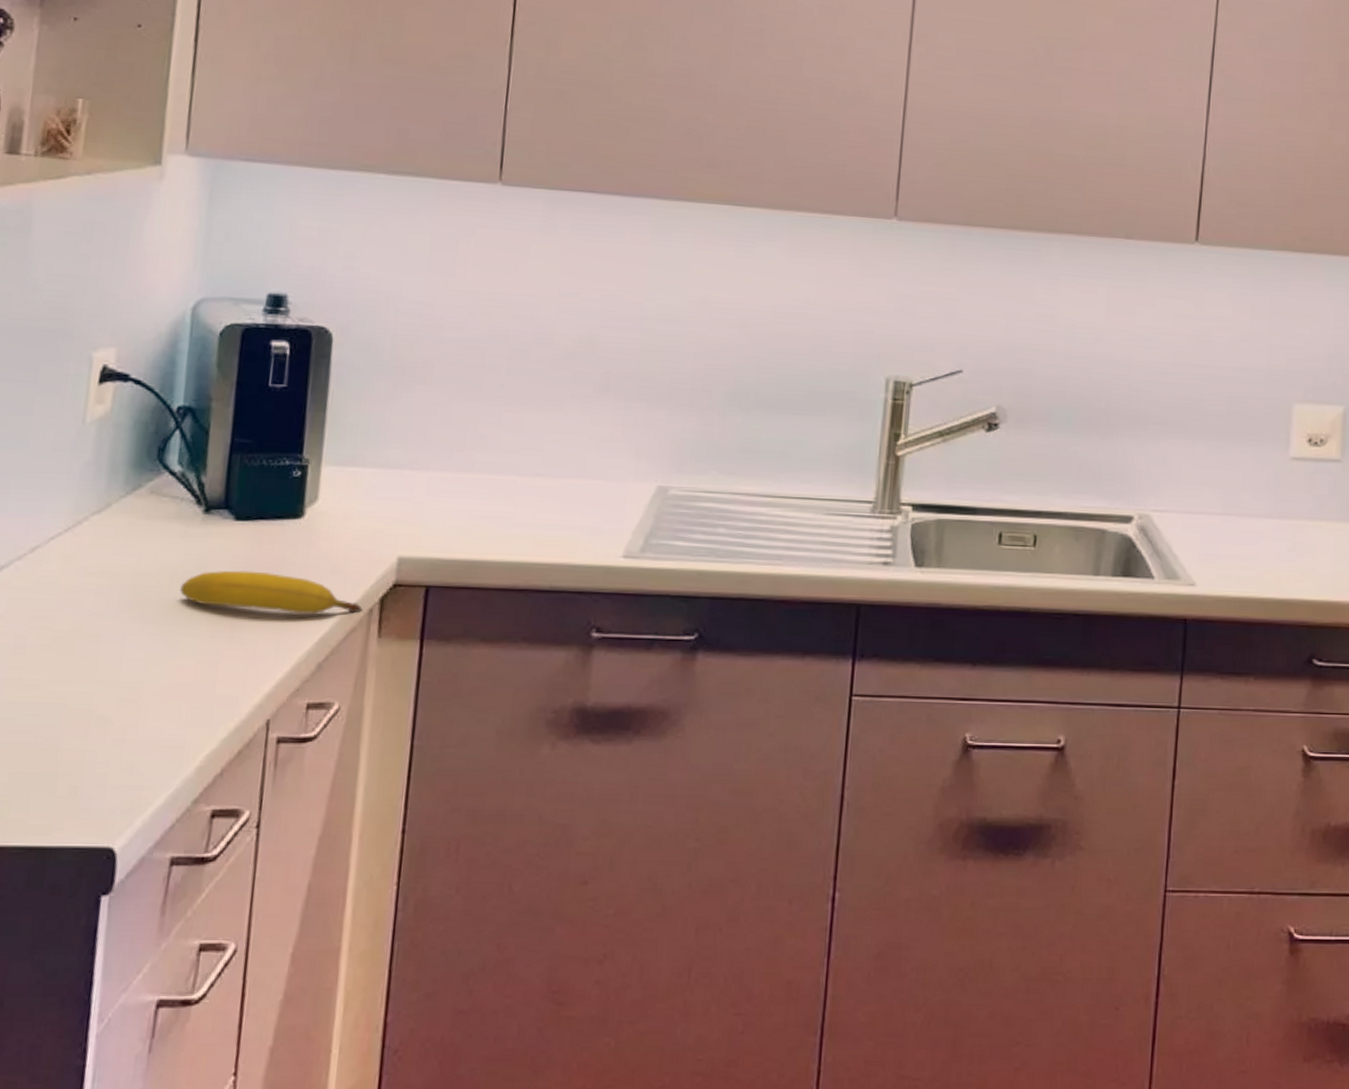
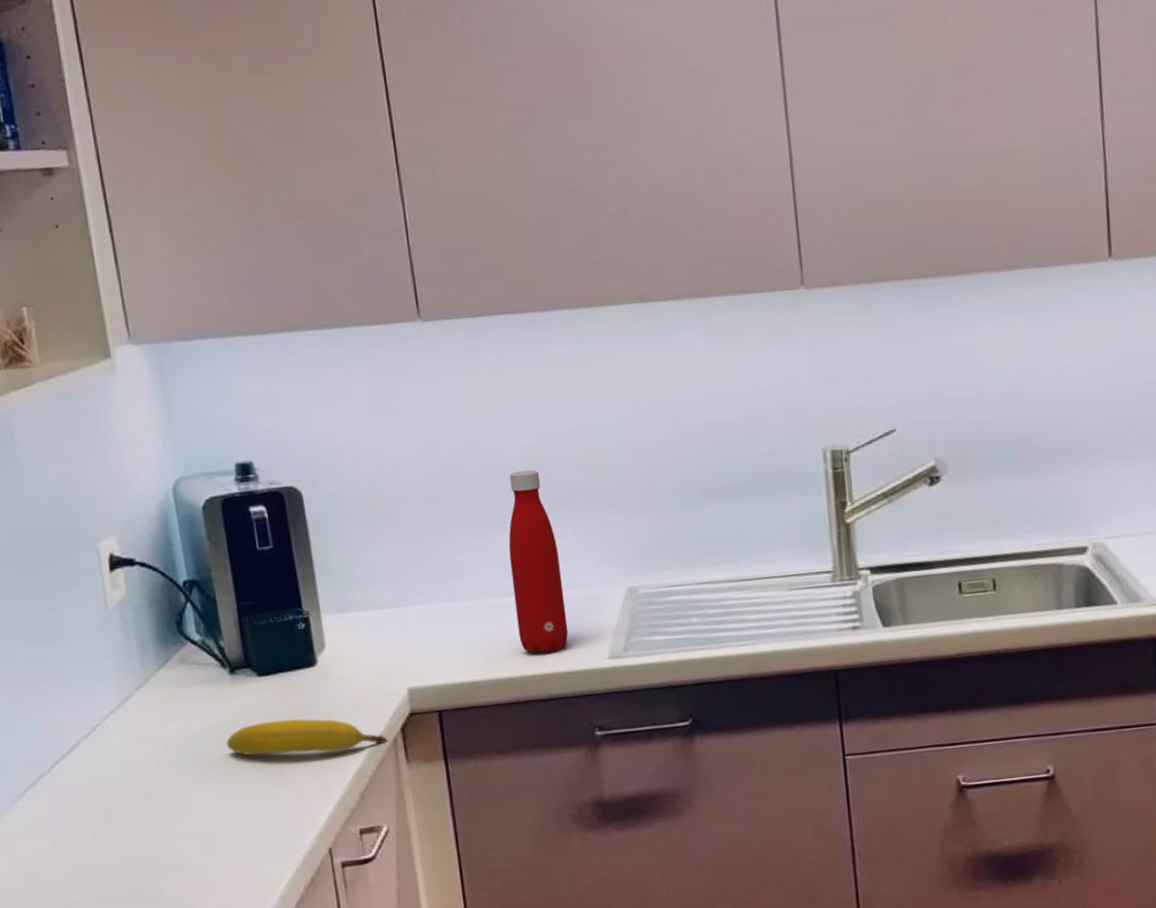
bottle: none [531,349,594,541] -> present [508,469,569,654]

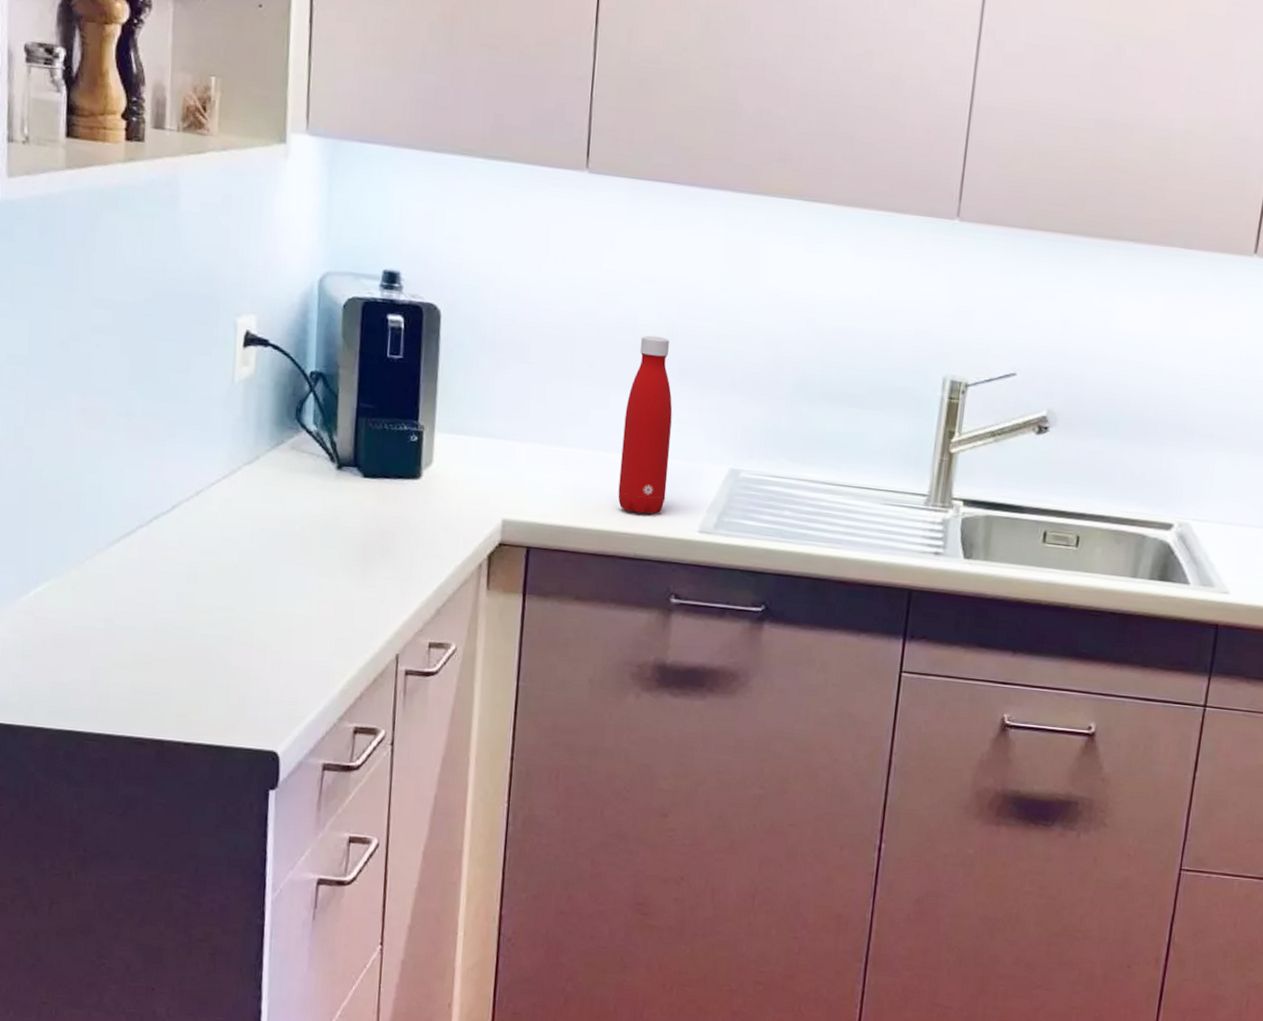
fruit: present [226,719,388,756] -> none [320,521,473,566]

